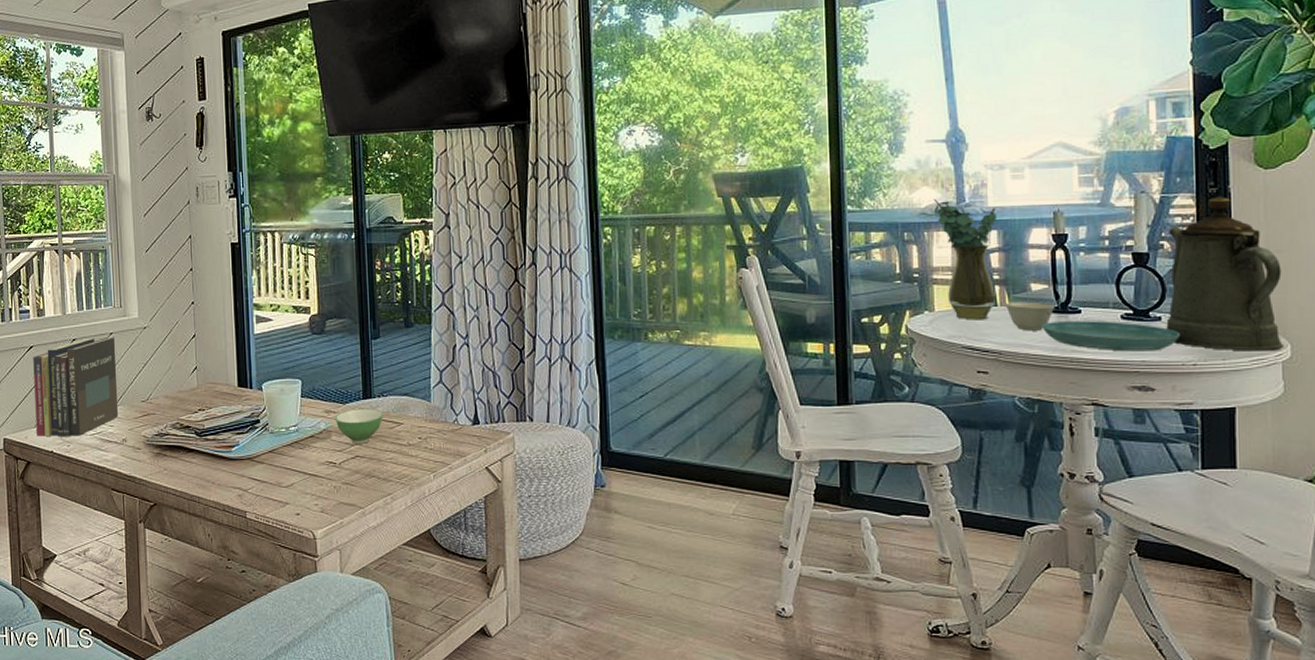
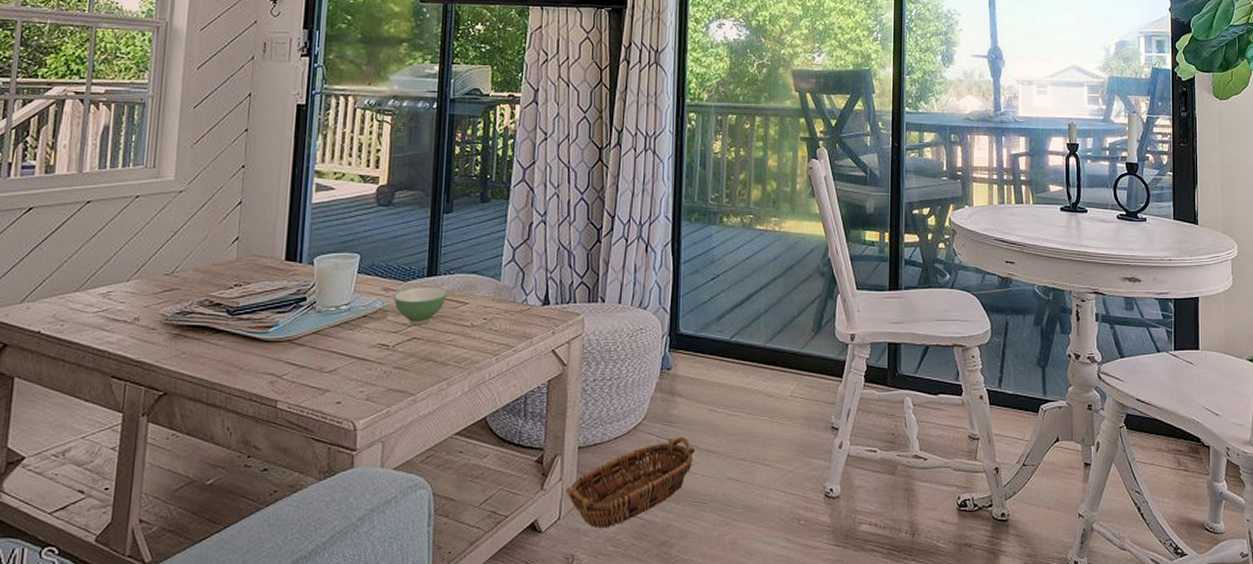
books: present [33,337,119,436] -> none [21,200,142,314]
basket: none [511,552,636,636] -> present [566,437,695,529]
vase: present [933,198,998,320] -> none [976,106,1026,216]
teacup: present [1005,301,1056,331] -> none [1029,200,1068,227]
saucer: present [1042,321,1181,352] -> none [1057,219,1161,247]
coffee pot: present [1166,195,1283,351] -> none [1150,119,1232,250]

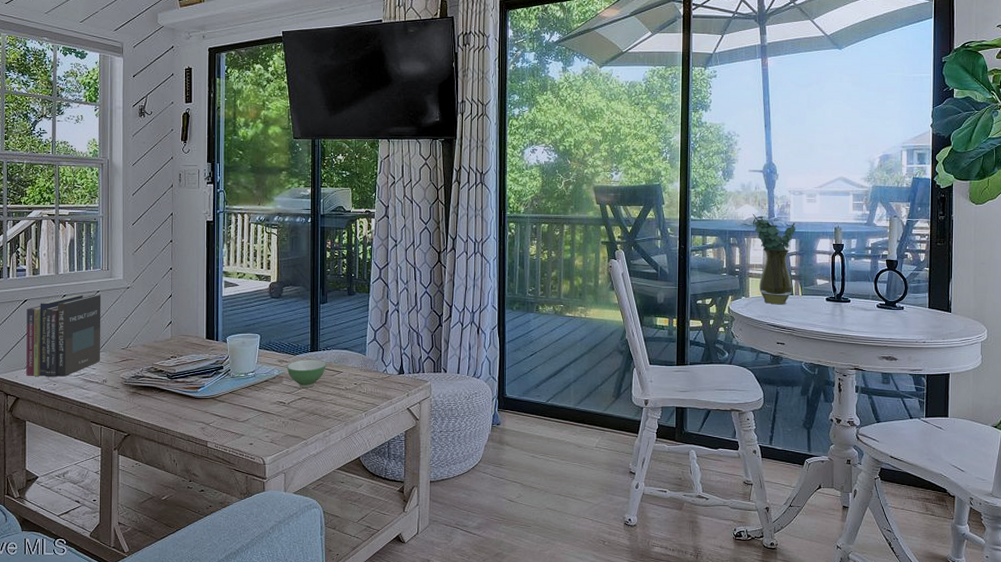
books: none [21,200,142,314] -> present [26,294,102,377]
basket: present [566,437,695,529] -> none [422,476,521,542]
vase: none [976,106,1026,216] -> present [752,213,796,305]

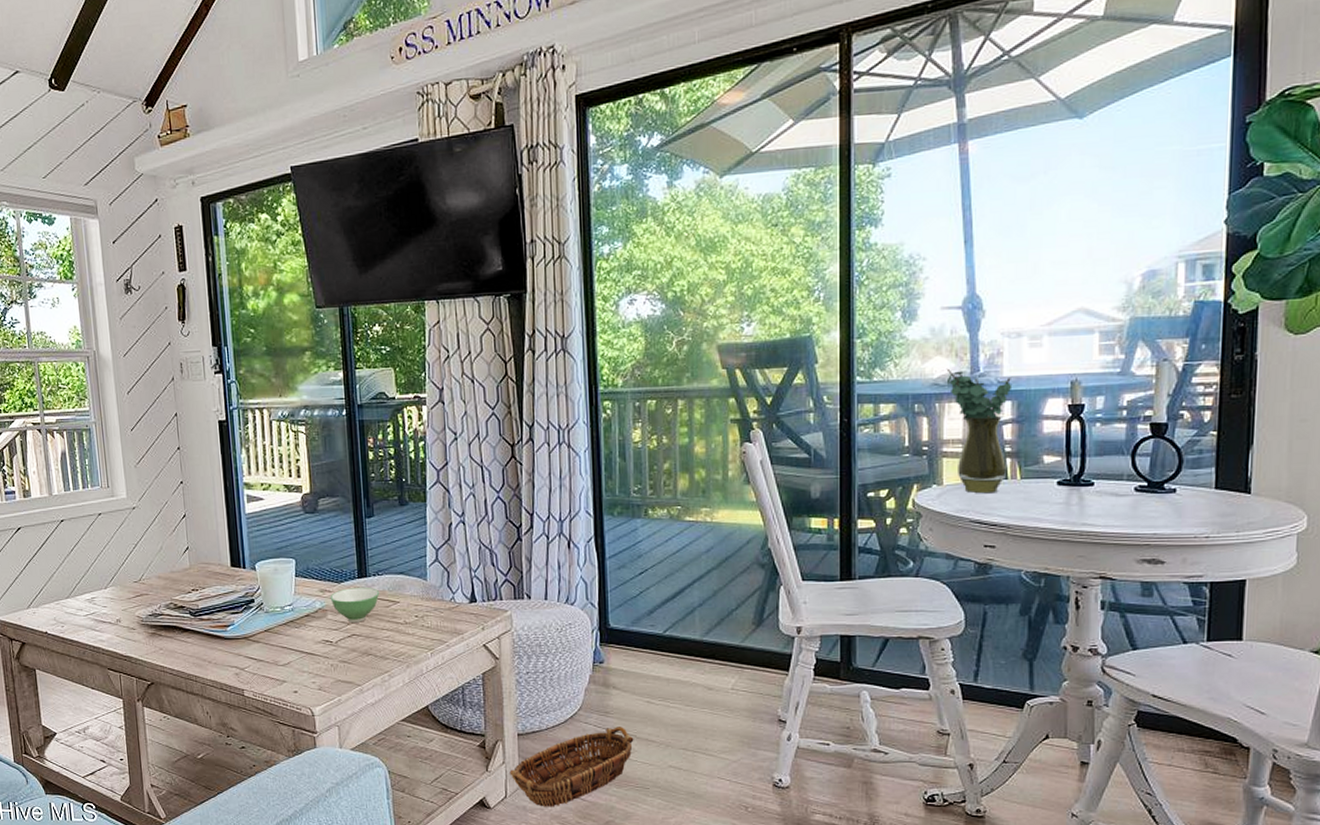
books: present [26,294,102,377] -> none [21,518,112,617]
basket: none [422,476,521,542] -> present [509,727,634,807]

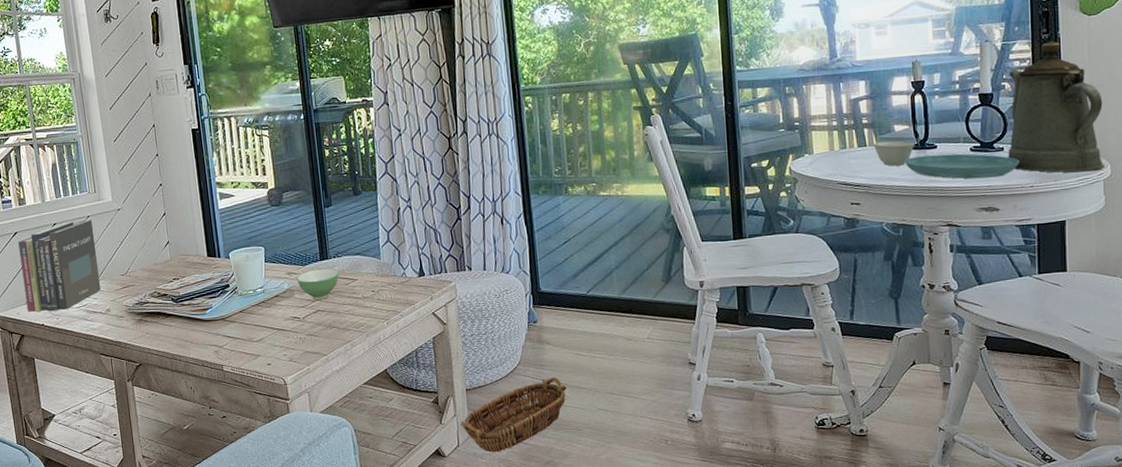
books: none [21,518,112,617] -> present [18,220,101,312]
vase: present [946,368,1013,494] -> none [810,55,865,160]
teacup: none [1016,474,1068,504] -> present [873,140,915,166]
saucer: none [1053,493,1195,525] -> present [904,154,1020,179]
coffee pot: none [1180,363,1304,523] -> present [1008,40,1104,173]

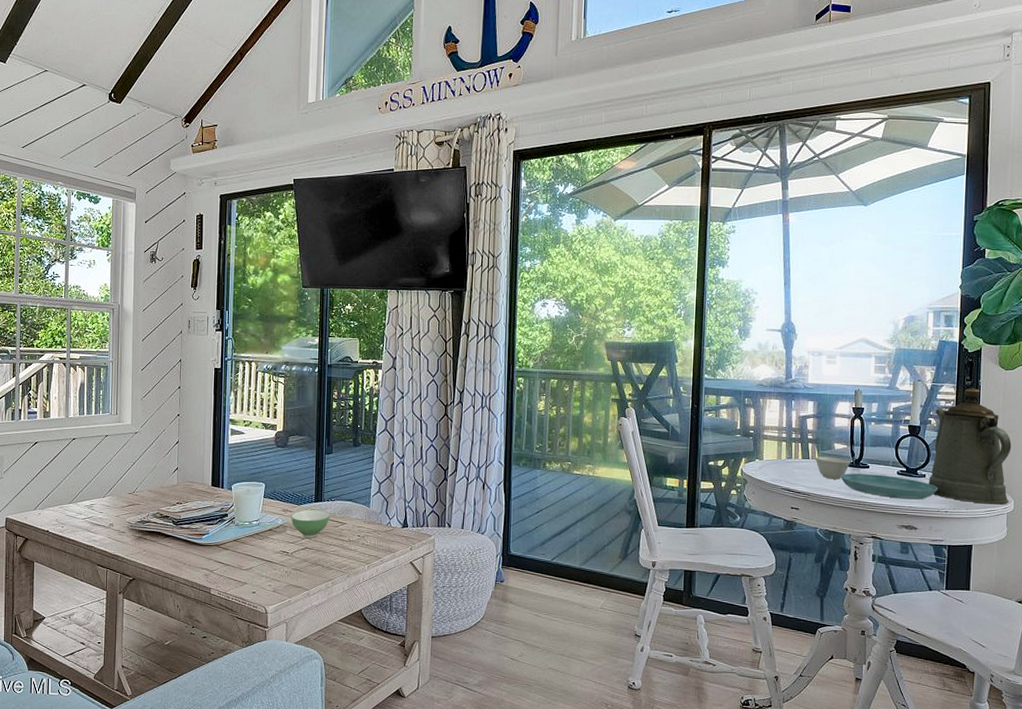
books: present [18,220,101,312] -> none [35,438,110,519]
basket: present [460,377,567,453] -> none [422,634,523,699]

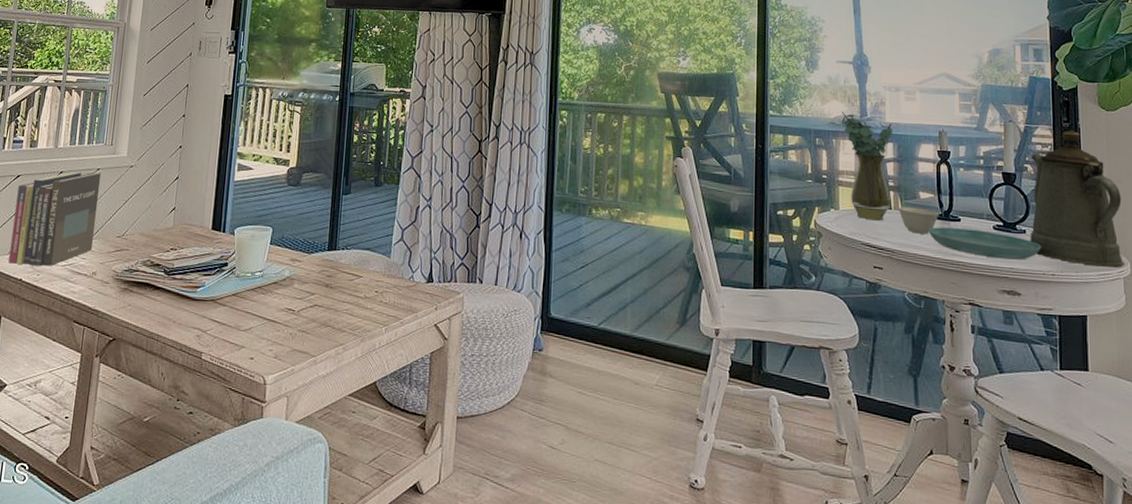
books: none [35,438,110,519] -> present [8,171,102,266]
bowl: present [290,509,331,538] -> none [299,259,346,294]
vase: none [768,374,815,469] -> present [841,111,893,221]

